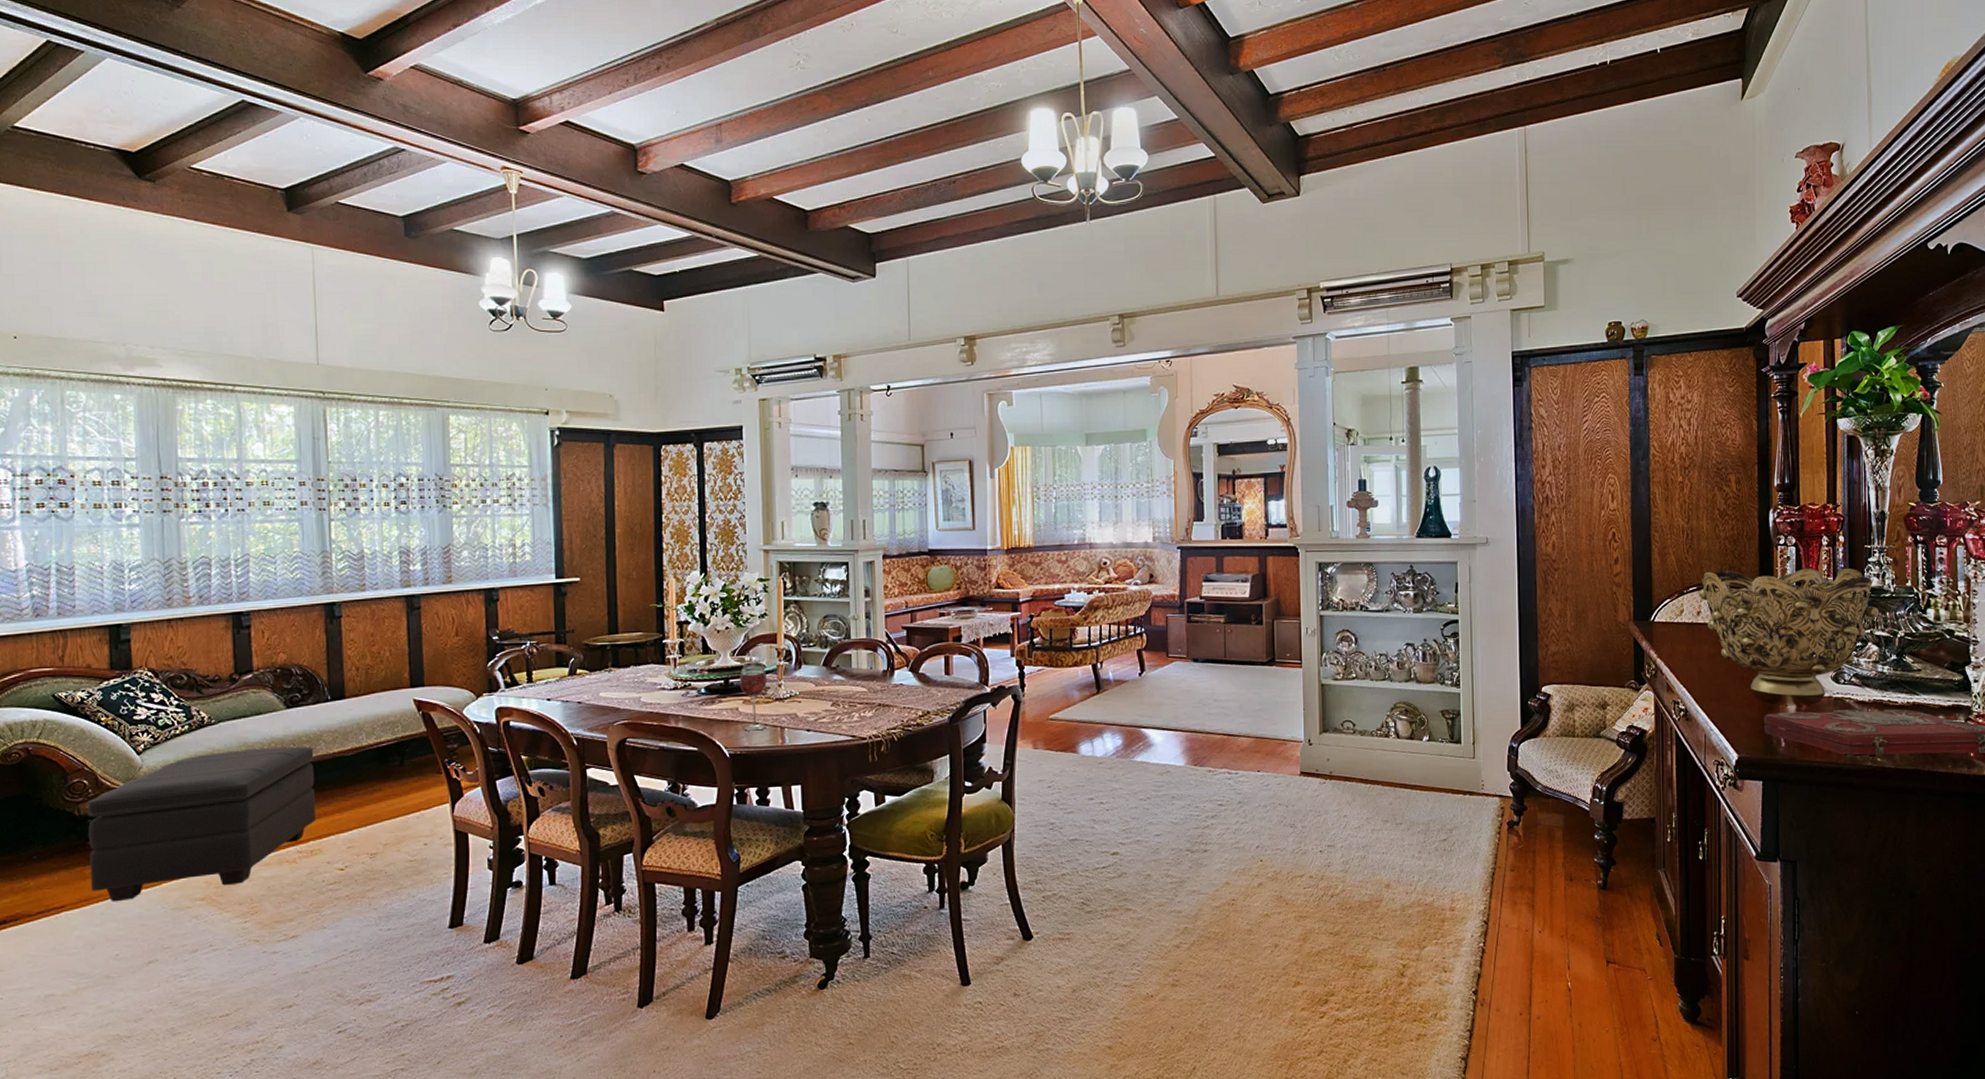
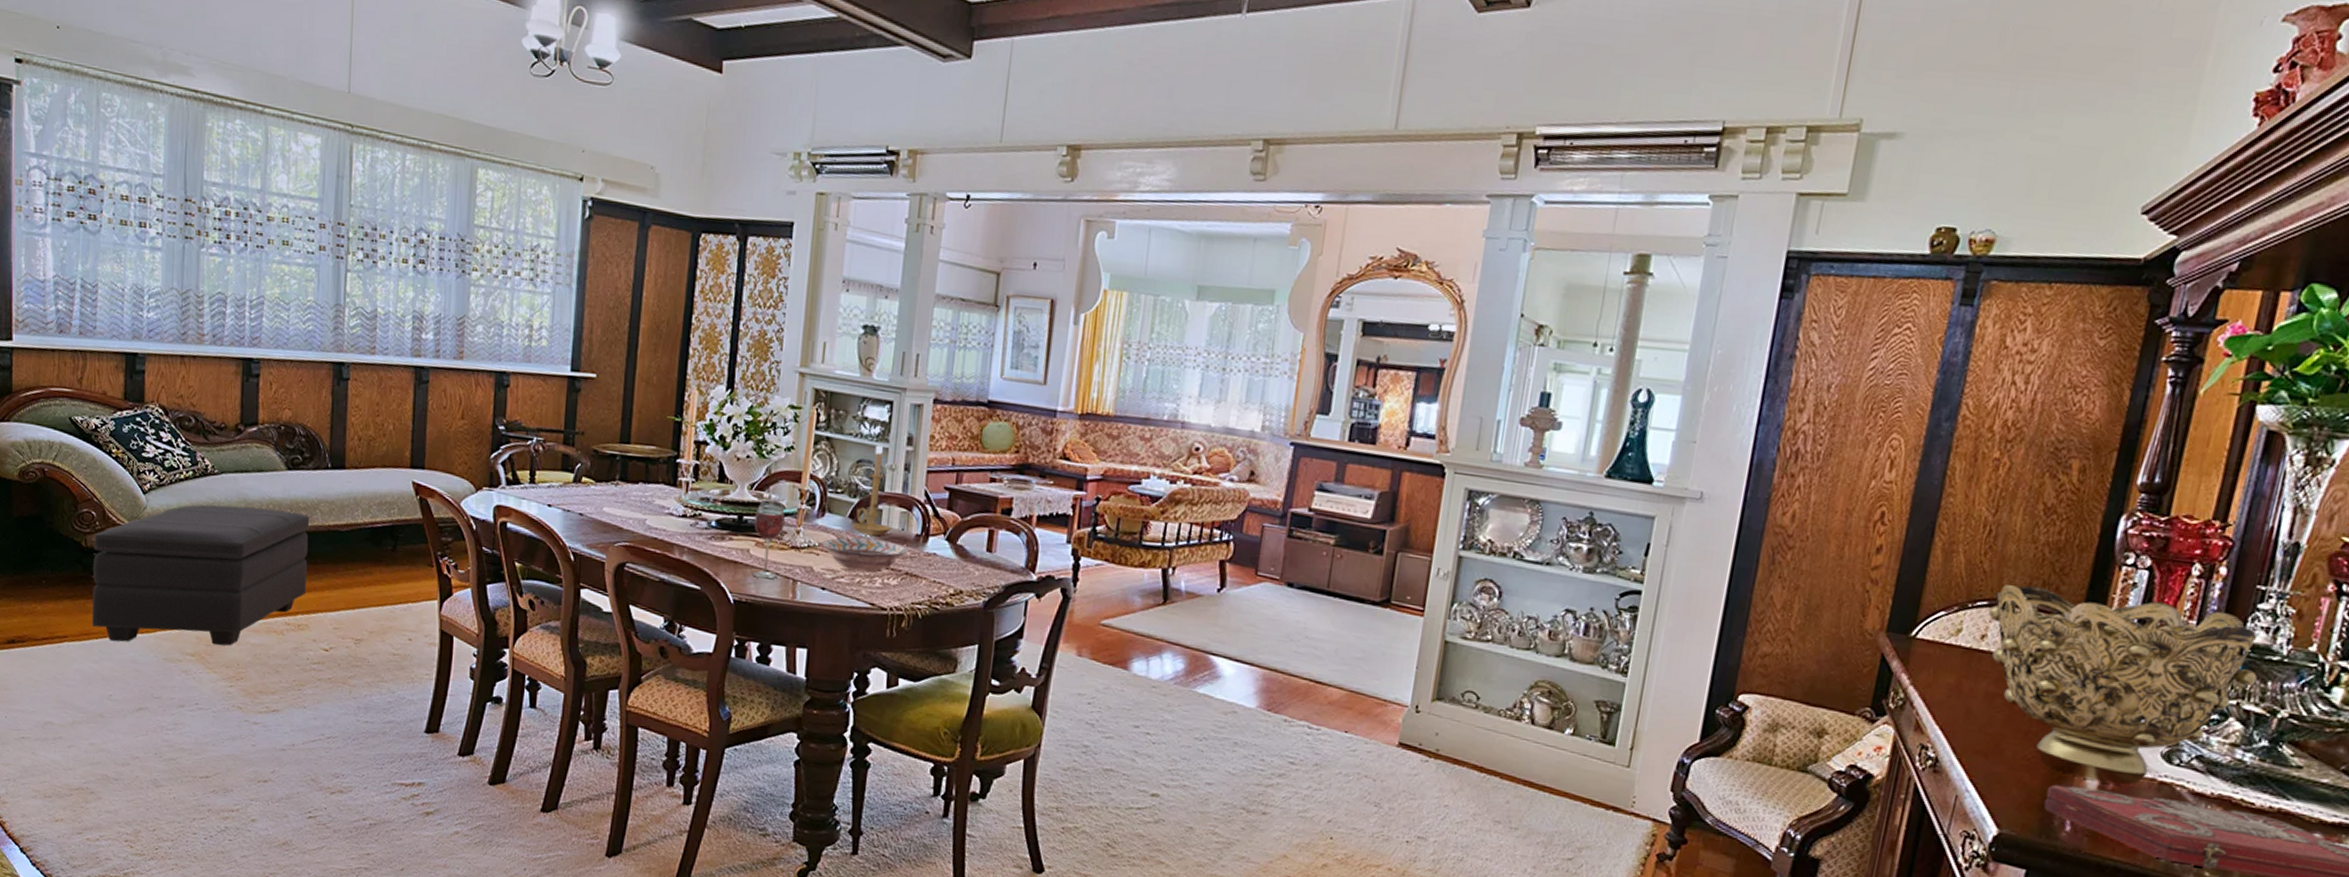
decorative bowl: none [801,680,878,711] -> present [821,537,908,573]
candle holder: none [827,600,861,678] -> present [852,445,891,537]

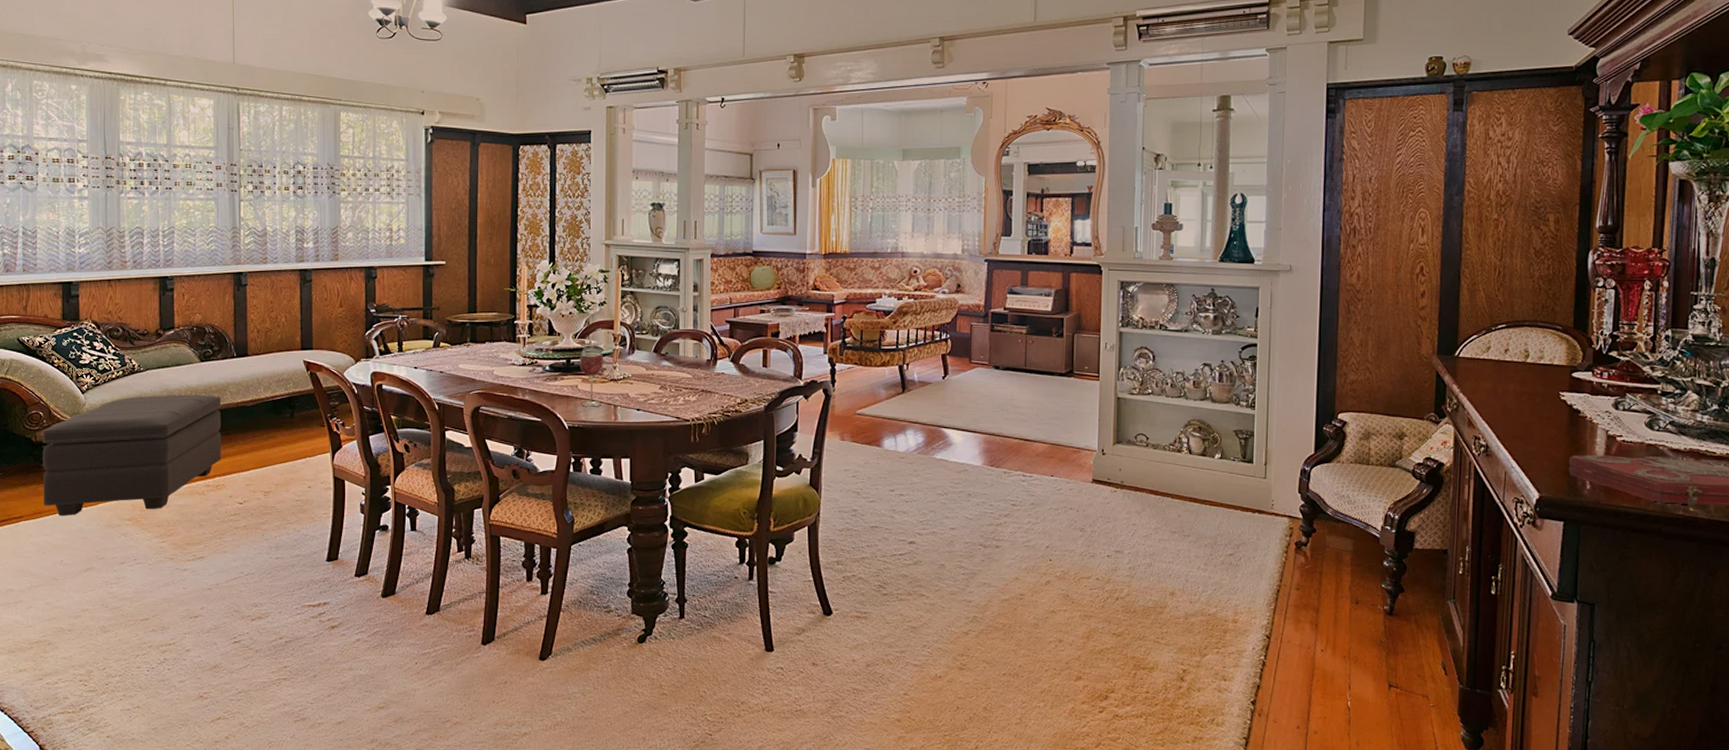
decorative bowl: present [821,537,908,573] -> none [633,367,701,394]
candle holder: present [852,445,891,537] -> none [657,294,687,364]
decorative bowl: present [1988,585,2258,786] -> none [1508,310,1702,450]

